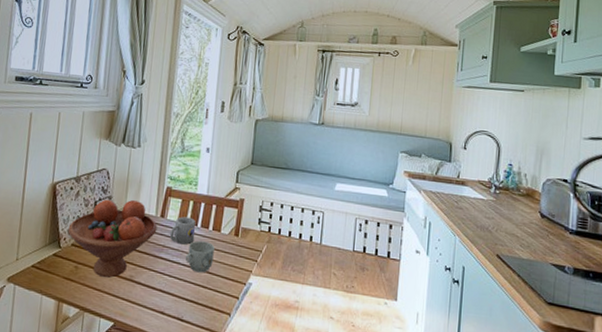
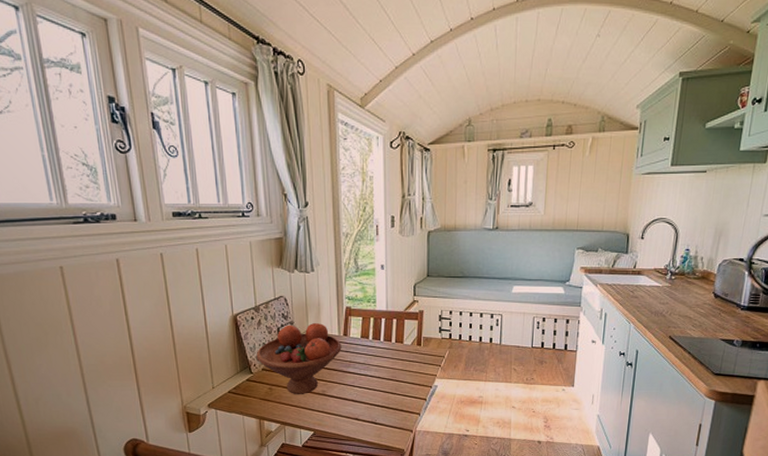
mug: present [169,216,196,245] -> none [354,333,379,358]
mug: present [185,240,215,273] -> none [372,353,399,382]

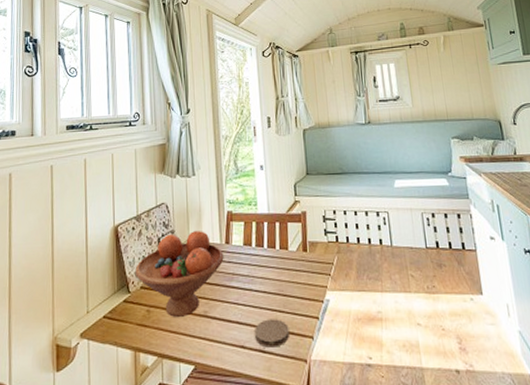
coaster: none [368,399,399,420] -> present [255,319,289,348]

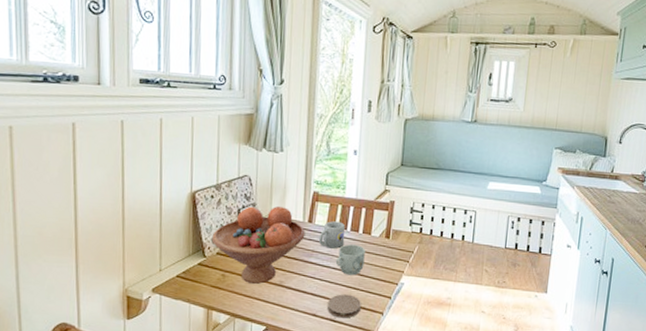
mug: none [237,239,263,269] -> present [318,221,345,249]
mug: none [256,262,286,297] -> present [335,244,365,276]

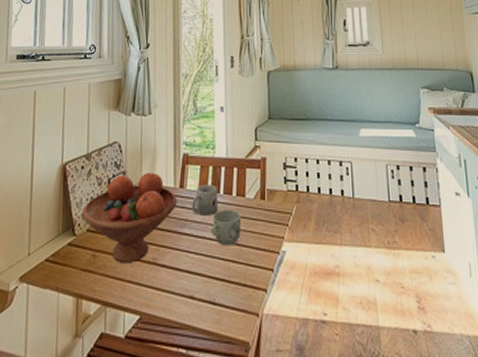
coaster: present [327,294,361,318] -> none [206,269,241,299]

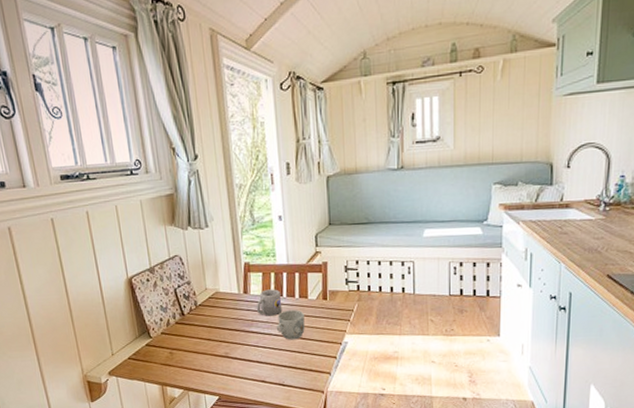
fruit bowl: present [81,173,177,263] -> none [154,282,243,358]

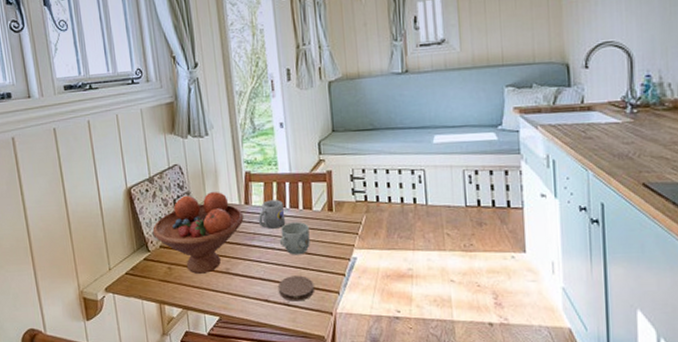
fruit bowl: none [154,282,243,358] -> present [152,192,244,274]
coaster: none [275,358,308,382] -> present [278,275,314,301]

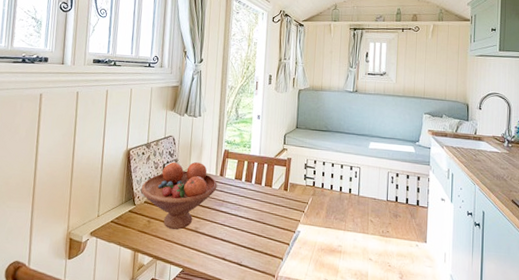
mug: present [258,199,286,229] -> none [228,175,250,199]
coaster: present [278,275,314,301] -> none [235,240,264,263]
mug: present [279,222,310,255] -> none [242,195,267,224]

